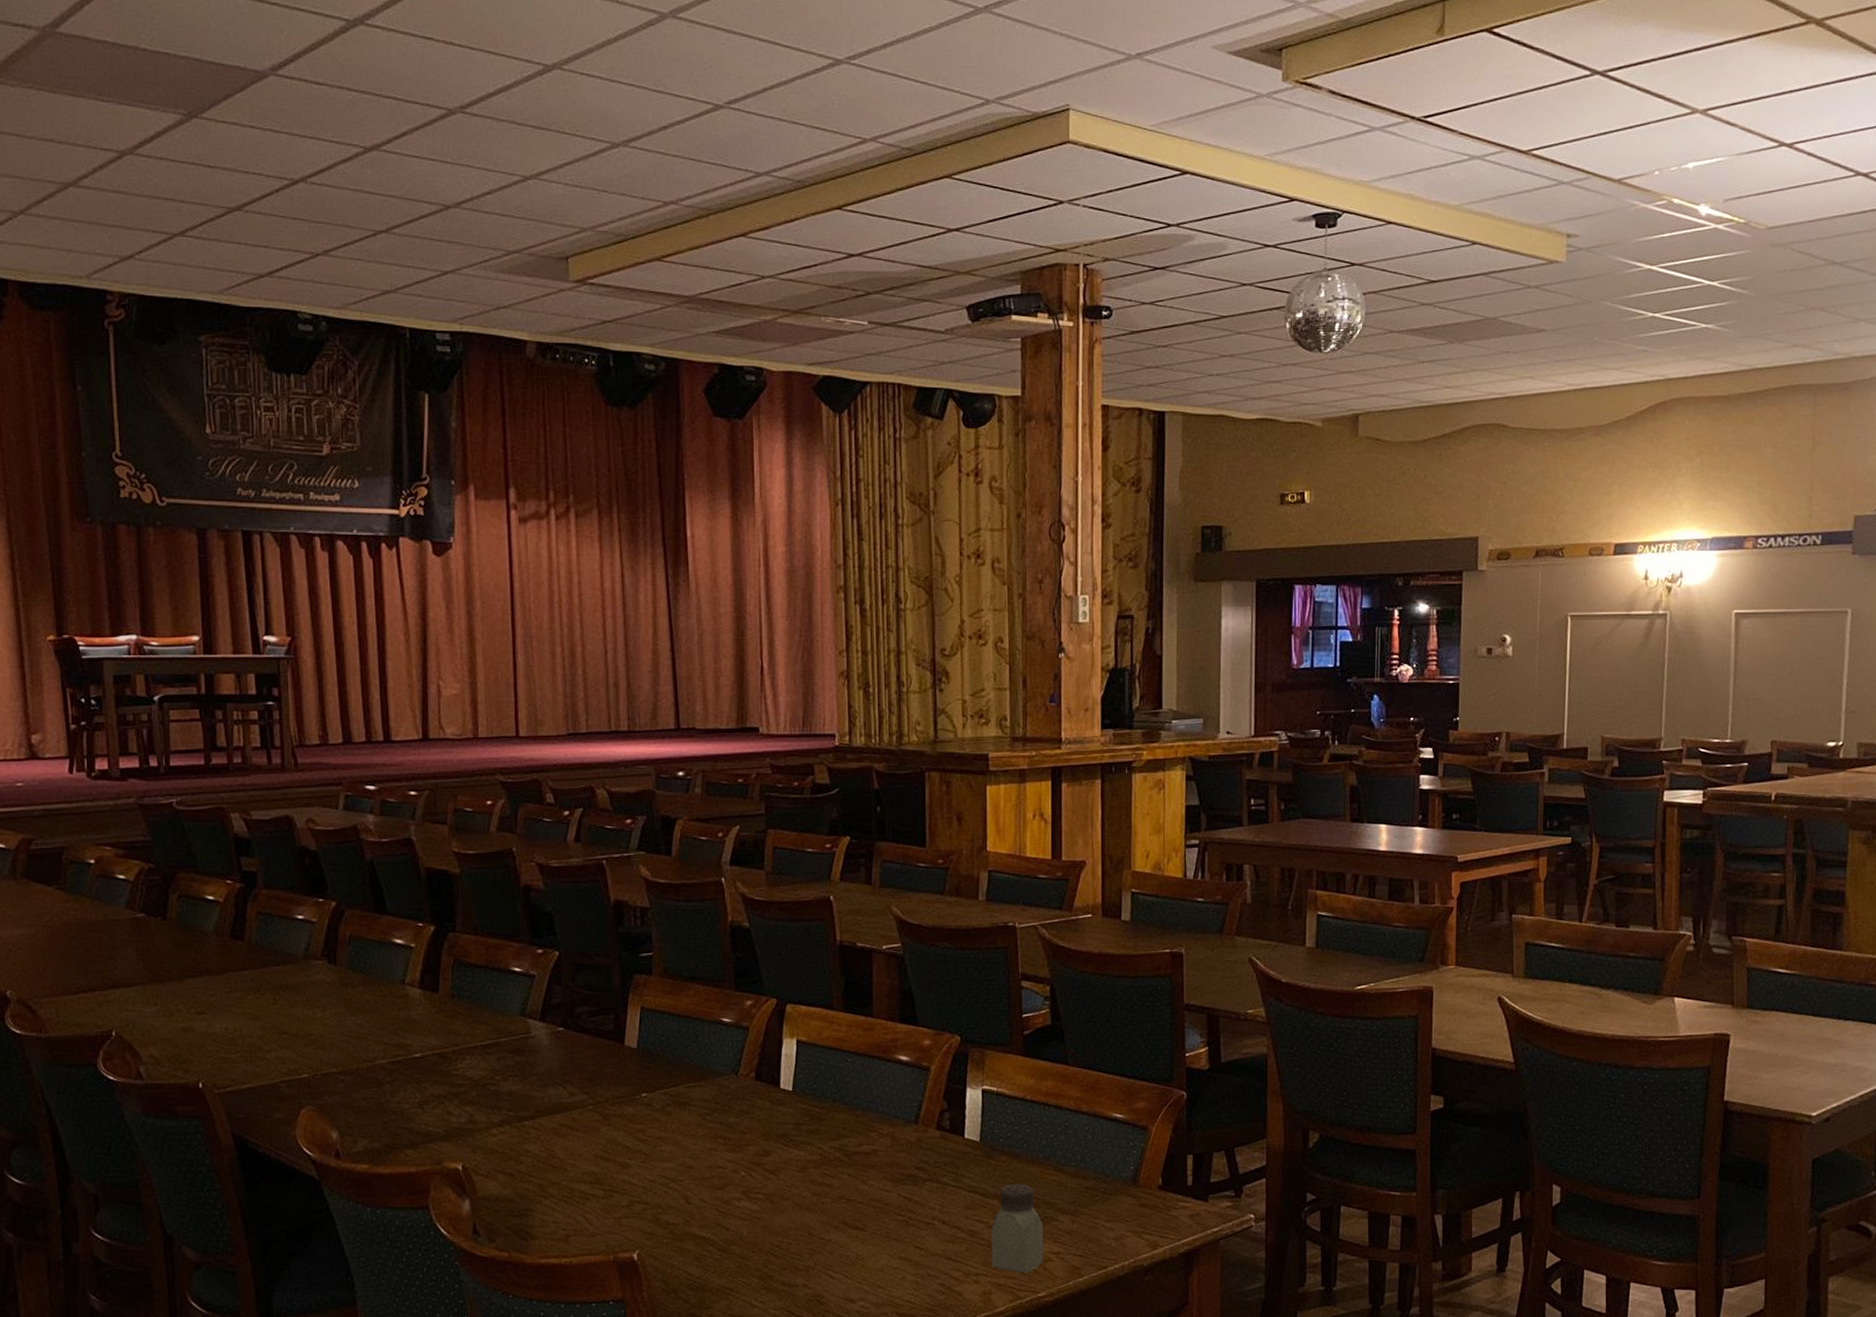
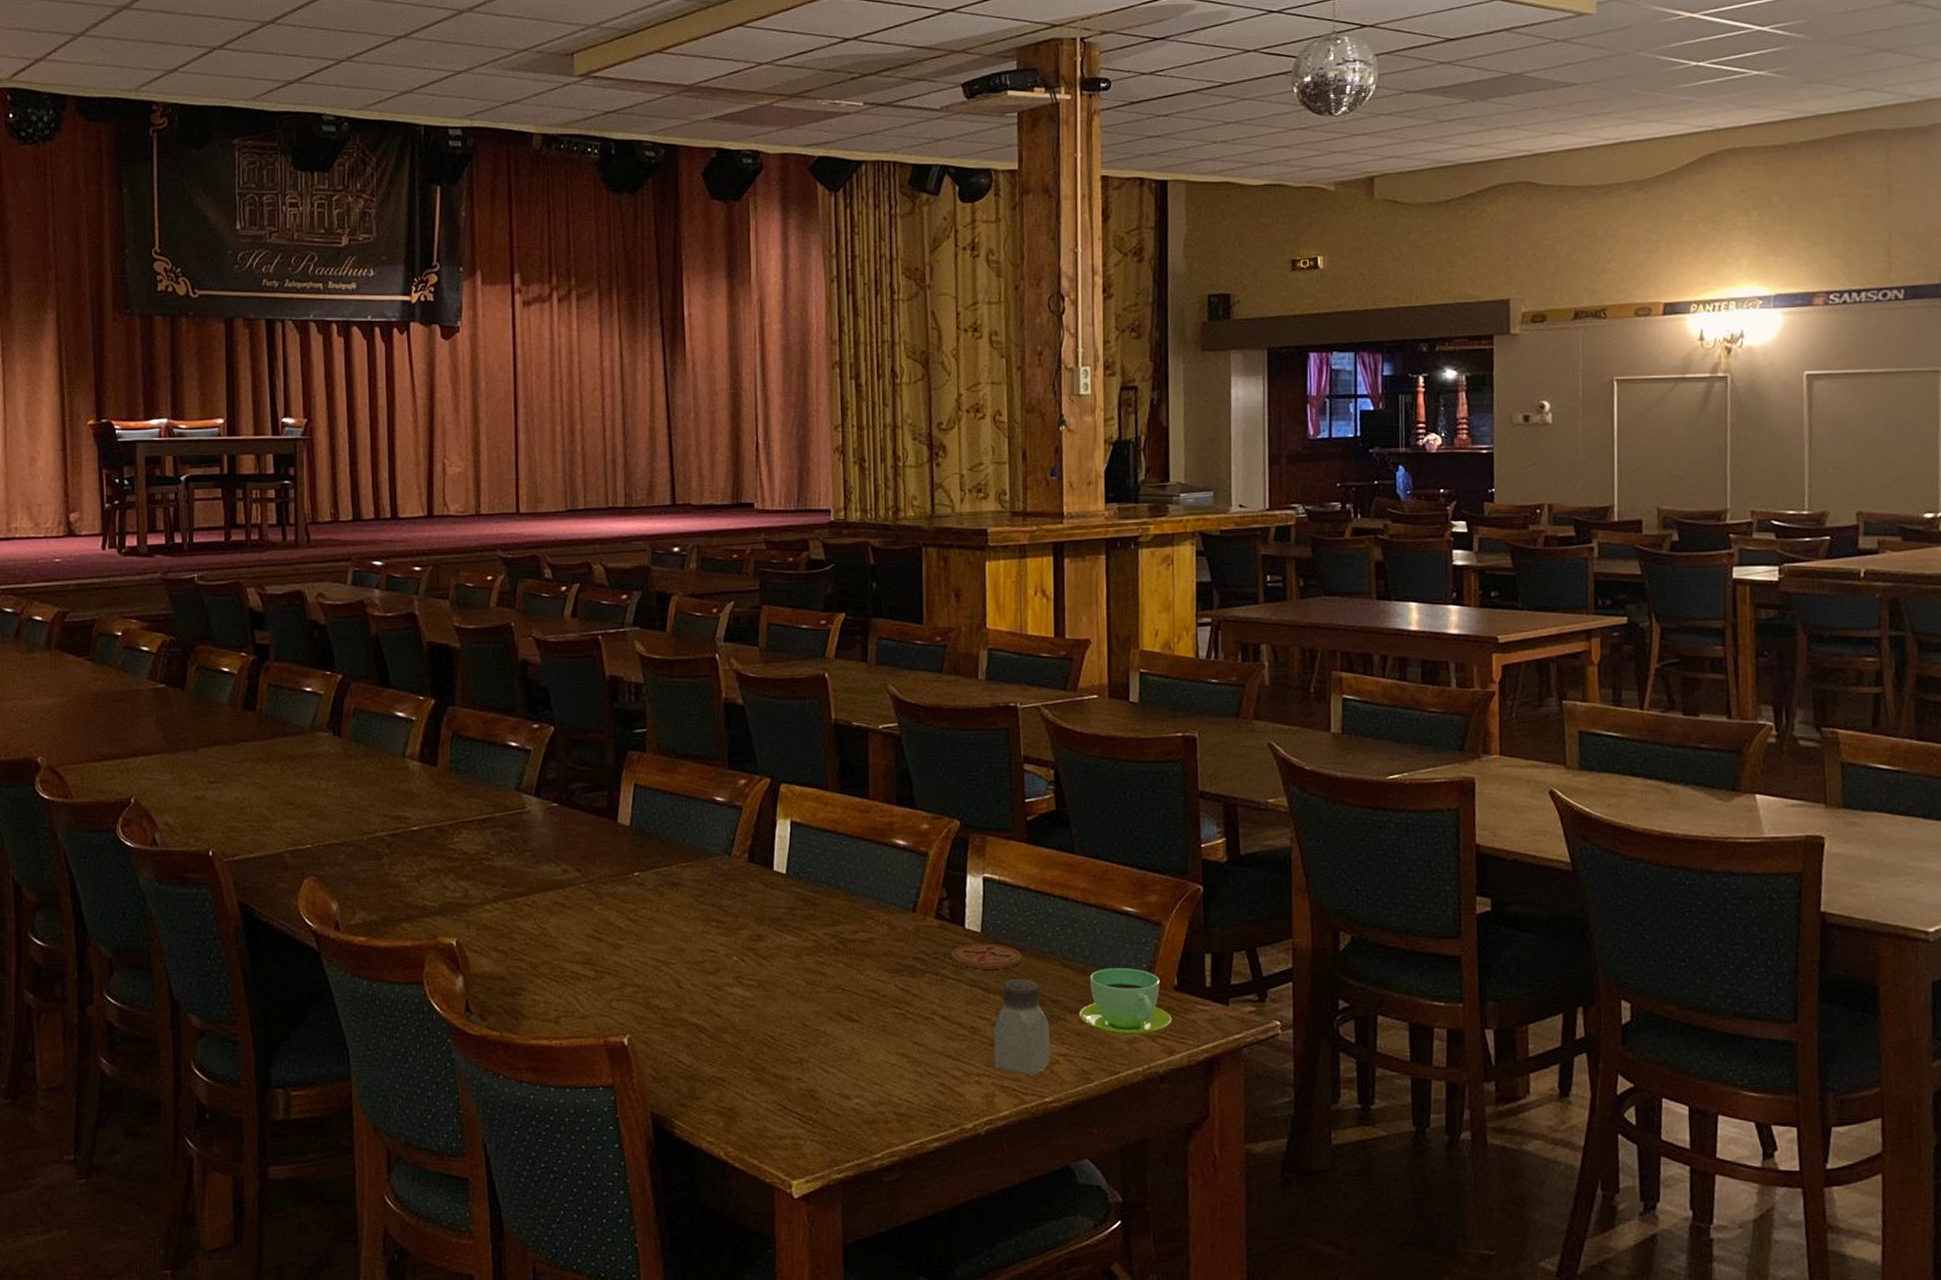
coaster: none [950,1151,1018,1176] -> present [950,943,1022,970]
cup: none [1070,1170,1156,1234] -> present [1078,967,1172,1036]

